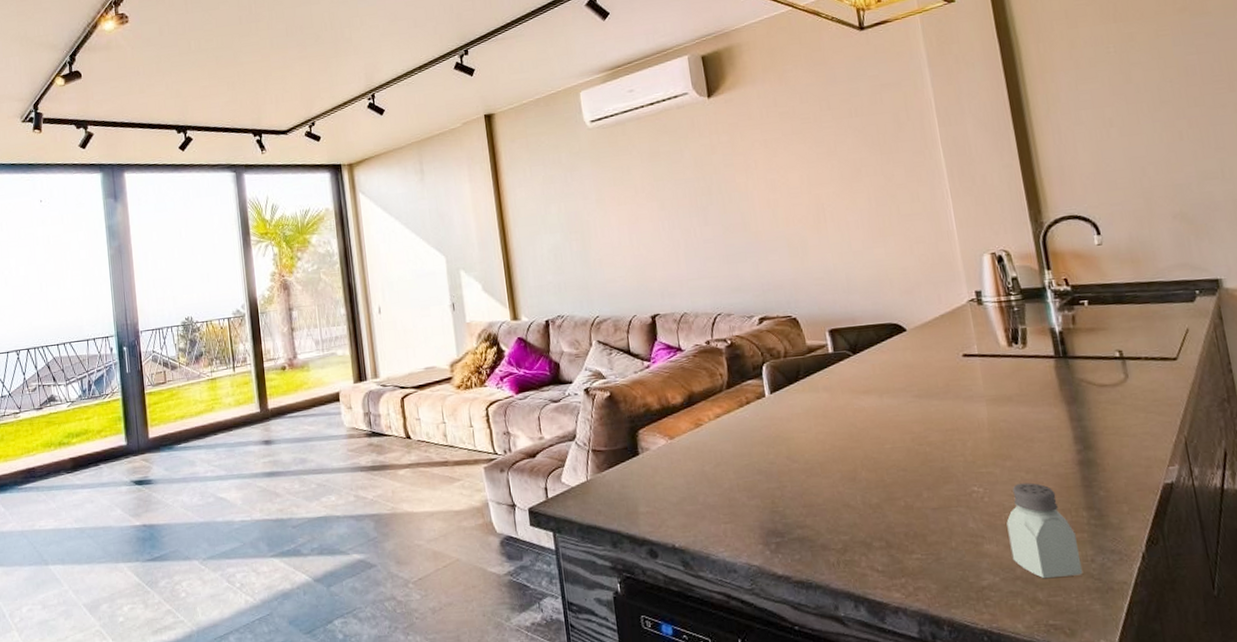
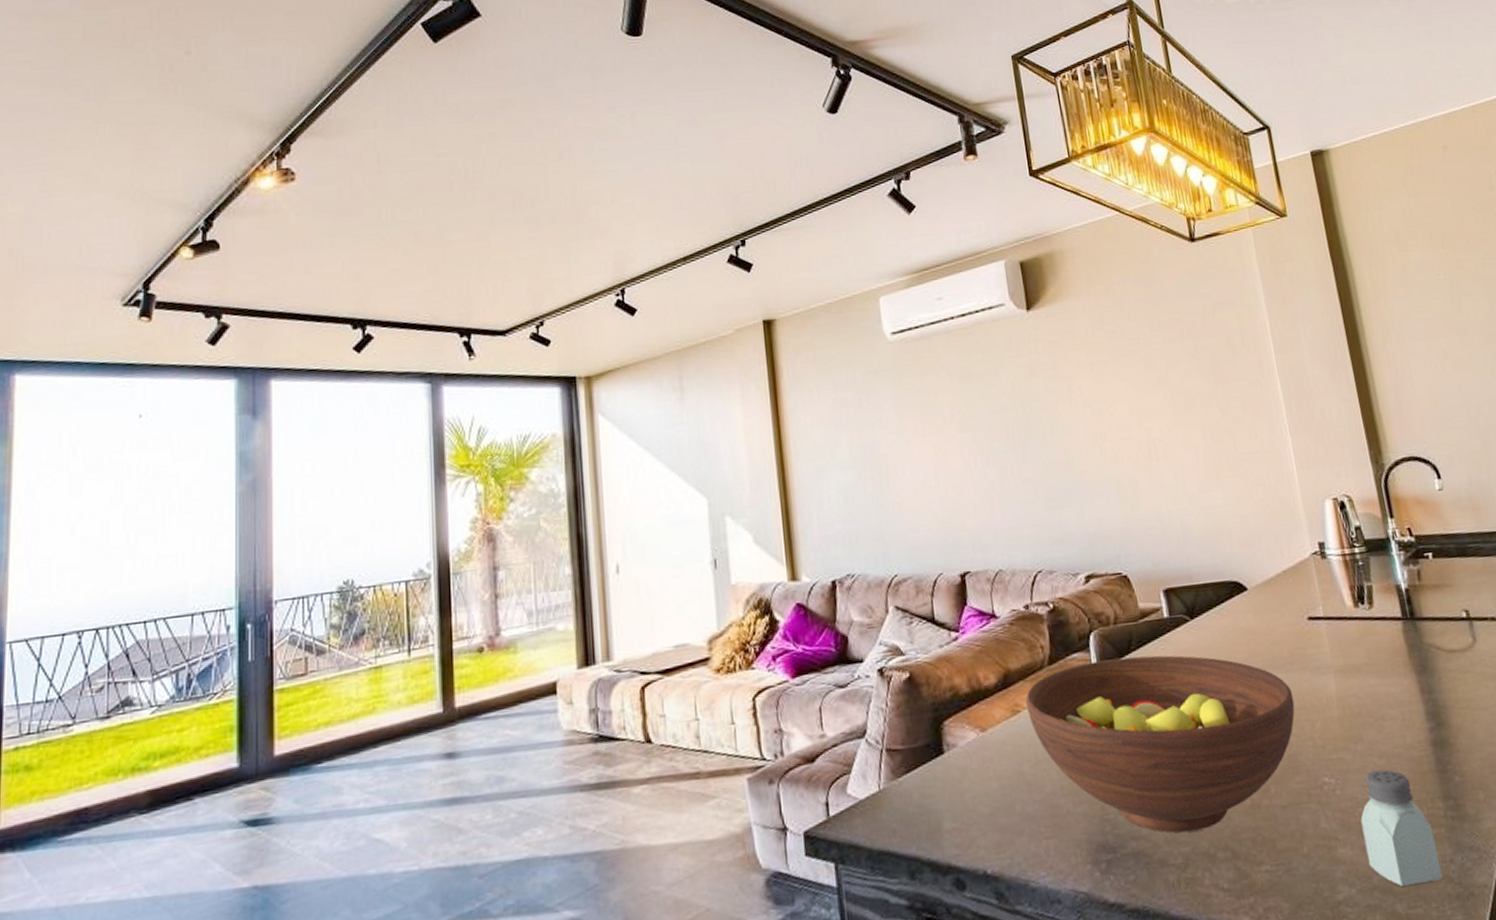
fruit bowl: none [707,383,948,525] -> present [1026,655,1295,833]

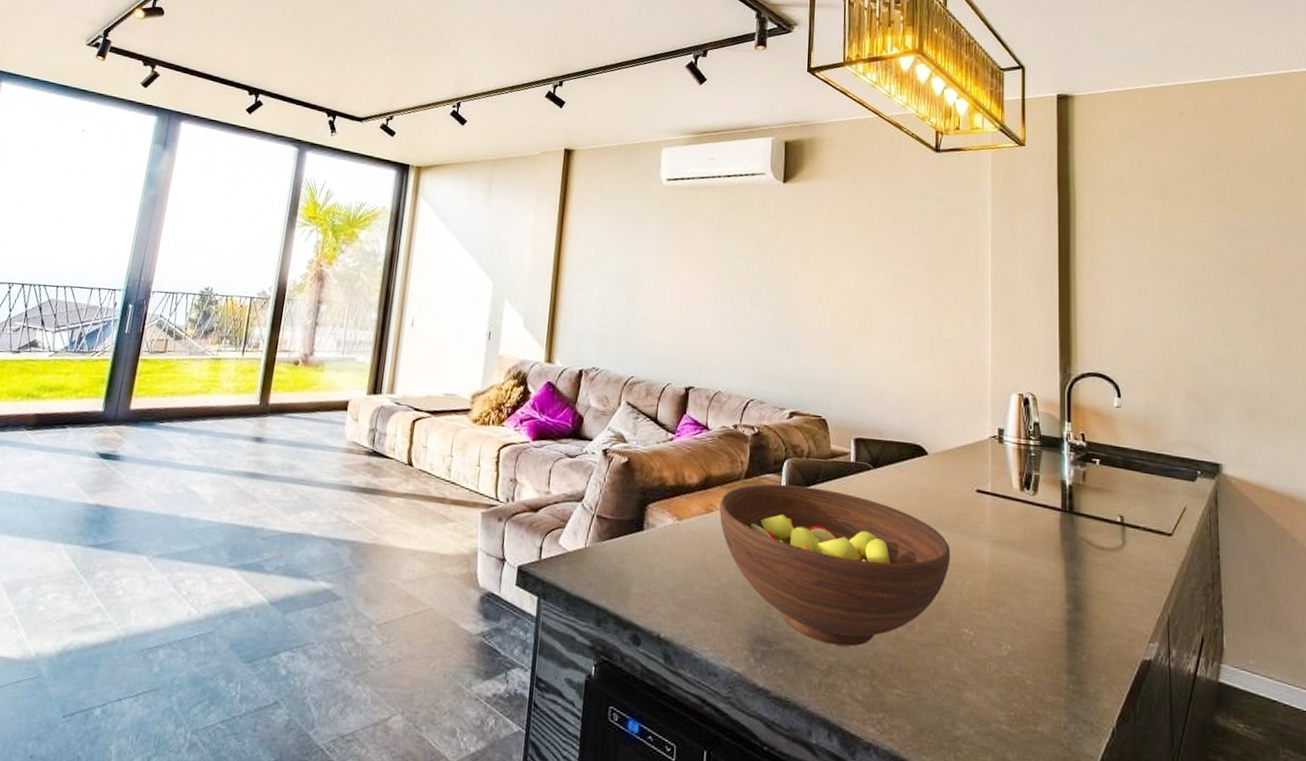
saltshaker: present [1360,769,1443,888] -> none [990,633,1054,741]

